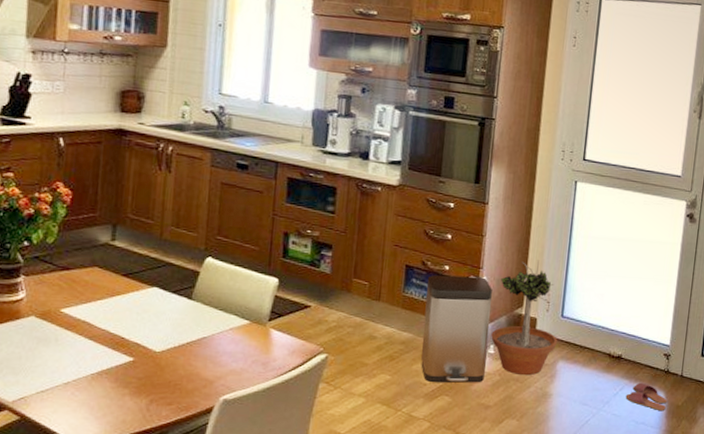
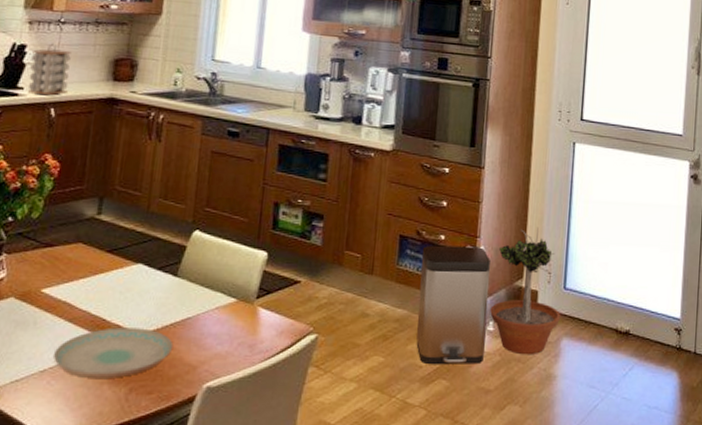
spice rack: none [35,73,77,126] -> present [28,43,71,96]
plate: none [76,345,191,391] -> present [54,327,174,378]
slippers: present [625,382,668,411] -> none [636,361,681,394]

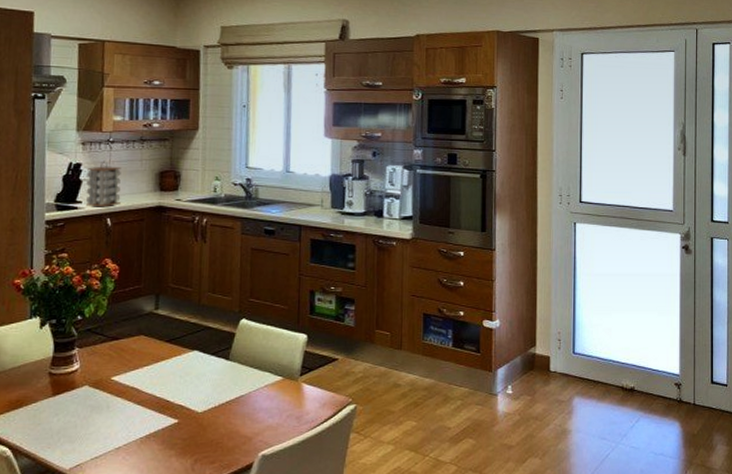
plate: present [54,327,174,378] -> none [127,407,230,452]
pedal bin: present [416,245,491,365] -> none [443,320,507,425]
potted tree: present [490,227,561,354] -> none [508,300,572,413]

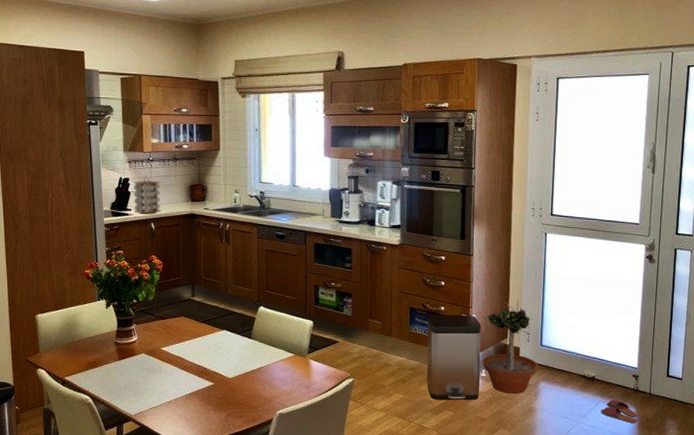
pedal bin: none [443,320,507,425] -> present [426,314,482,400]
potted tree: none [508,300,572,413] -> present [482,299,539,393]
slippers: none [642,413,683,441] -> present [600,399,638,424]

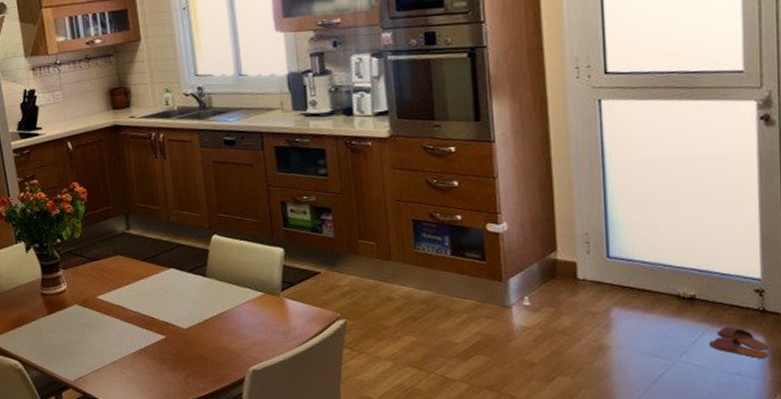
spice rack: present [133,176,161,214] -> none [40,84,78,132]
pedal bin: present [426,314,482,400] -> none [438,223,523,341]
potted tree: present [482,299,539,393] -> none [523,196,608,327]

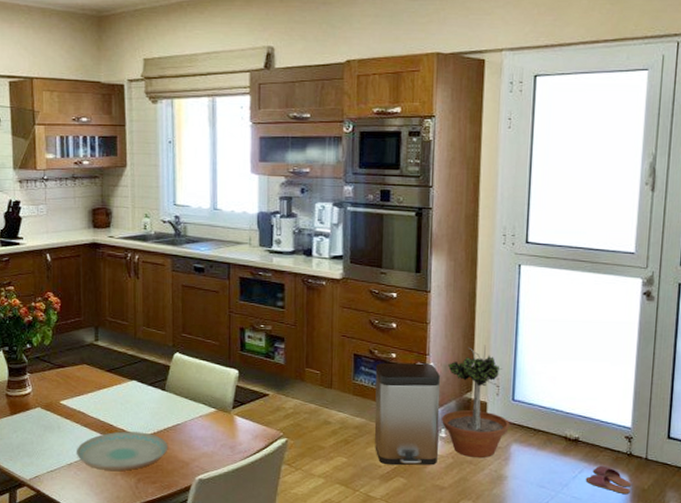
plate: none [119,323,216,366] -> present [77,431,169,471]
pedal bin: none [438,223,523,341] -> present [374,362,441,465]
potted tree: none [523,196,608,327] -> present [442,345,510,458]

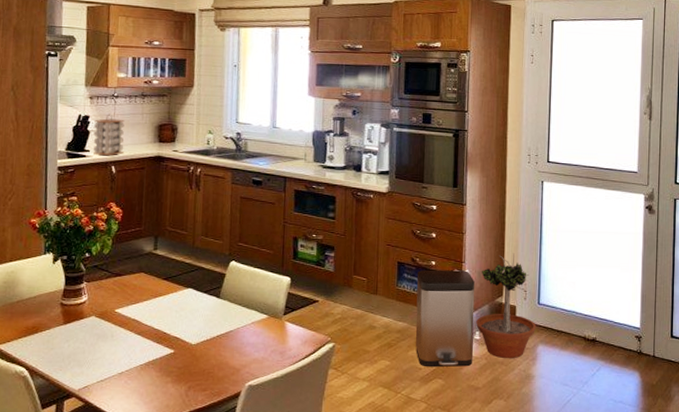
spice rack: none [24,198,58,244] -> present [93,113,125,156]
plate: present [77,431,169,471] -> none [128,339,220,379]
slippers: present [585,465,632,495] -> none [602,363,643,390]

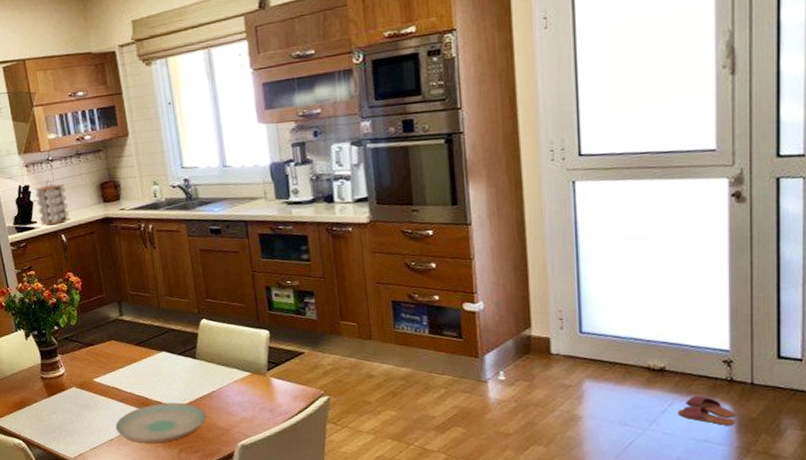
plate: none [128,339,220,379] -> present [116,402,207,443]
pedal bin: present [415,269,475,367] -> none [417,302,498,414]
potted tree: present [476,253,537,358] -> none [499,275,580,399]
slippers: none [602,363,643,390] -> present [677,395,736,426]

